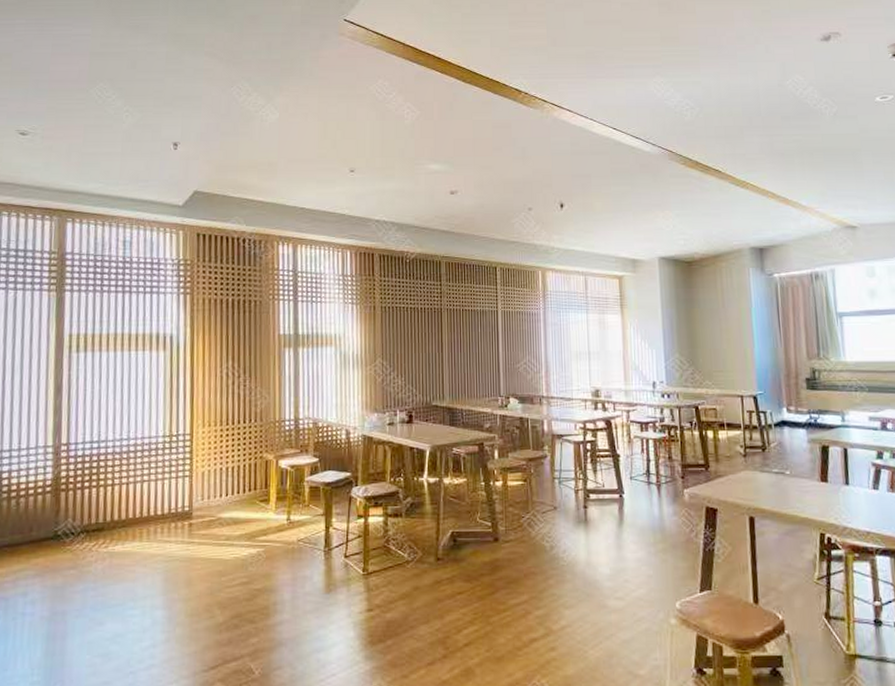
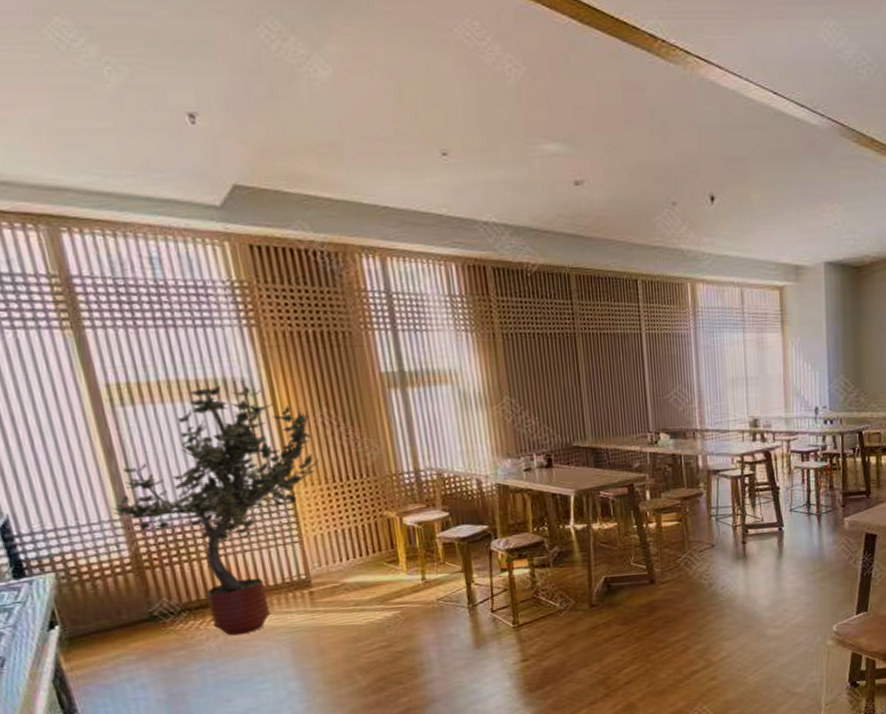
potted tree: none [48,339,218,560] -> present [110,385,319,636]

